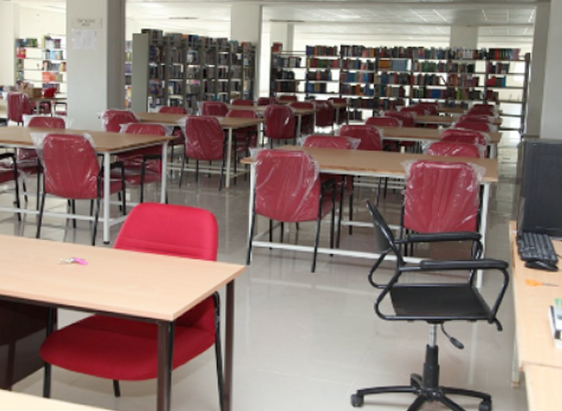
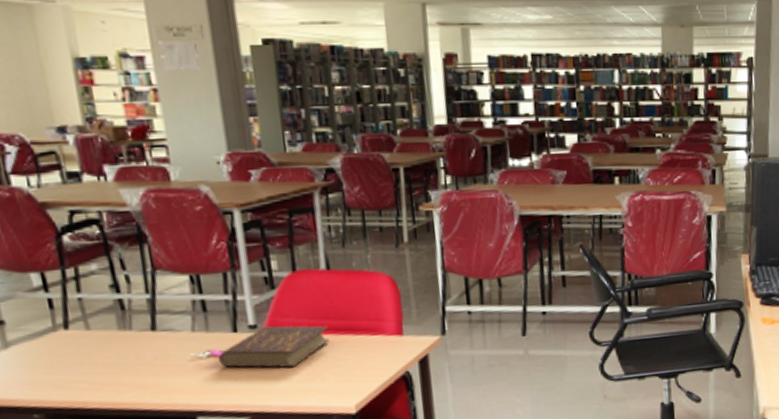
book: none [78,244,161,278] -> present [217,325,331,368]

